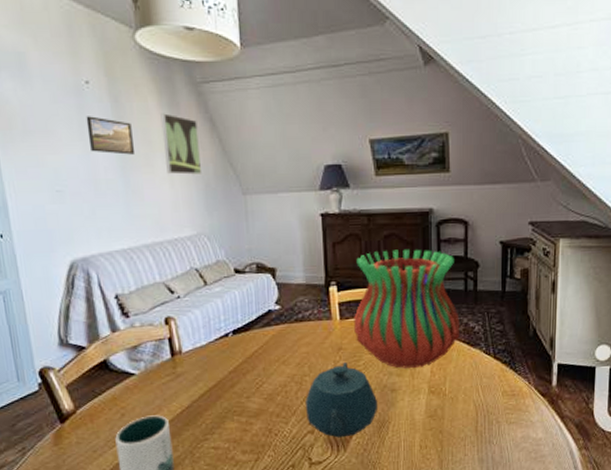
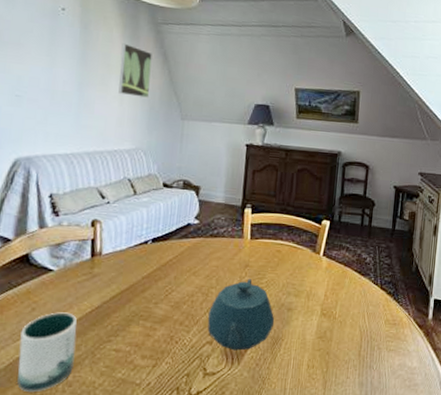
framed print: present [86,116,136,155] -> none [54,36,95,74]
vase: present [354,249,460,369] -> none [261,182,355,291]

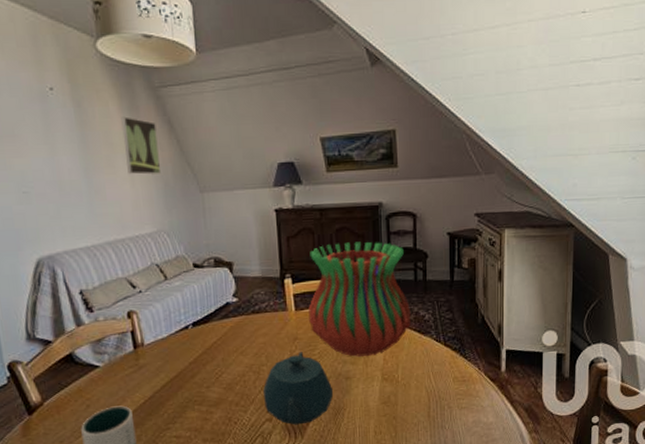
vase: none [261,182,355,291] -> present [308,241,411,357]

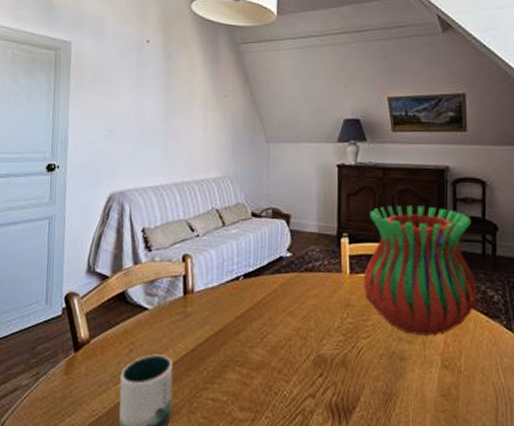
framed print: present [121,116,162,175] -> none [202,68,233,122]
teapot: present [263,352,334,425] -> none [309,321,386,407]

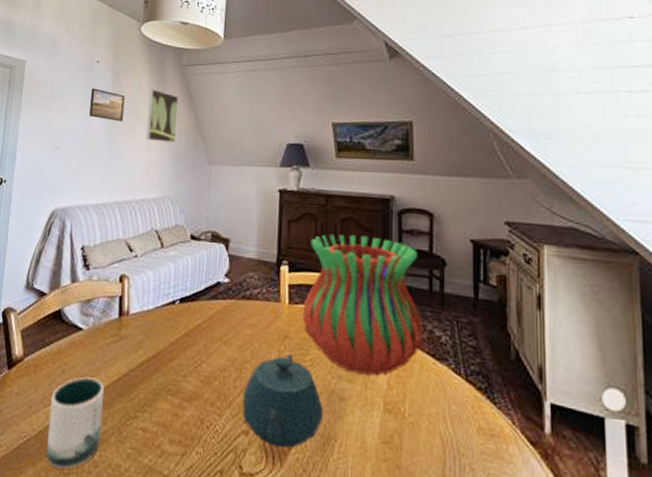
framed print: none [141,69,178,102] -> present [89,88,125,122]
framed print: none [202,68,233,122] -> present [146,89,179,143]
teapot: none [309,321,386,407] -> present [242,354,324,448]

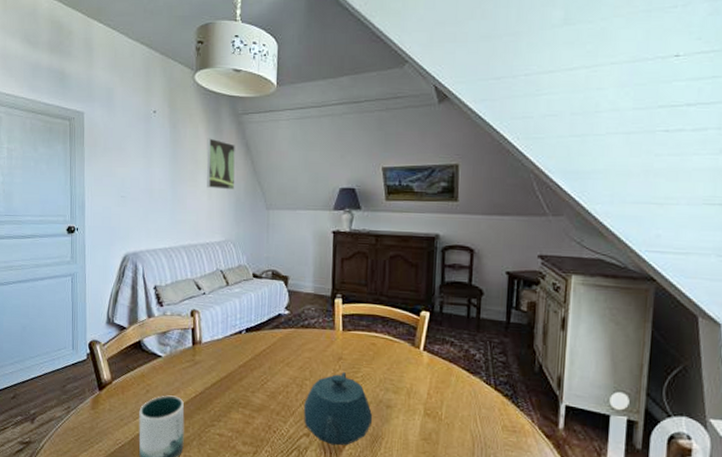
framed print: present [89,88,125,122] -> none [150,138,184,170]
vase: present [303,234,423,377] -> none [355,270,460,388]

